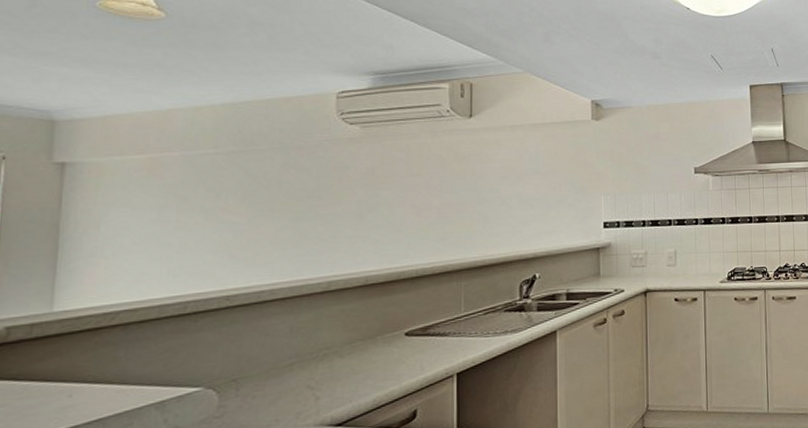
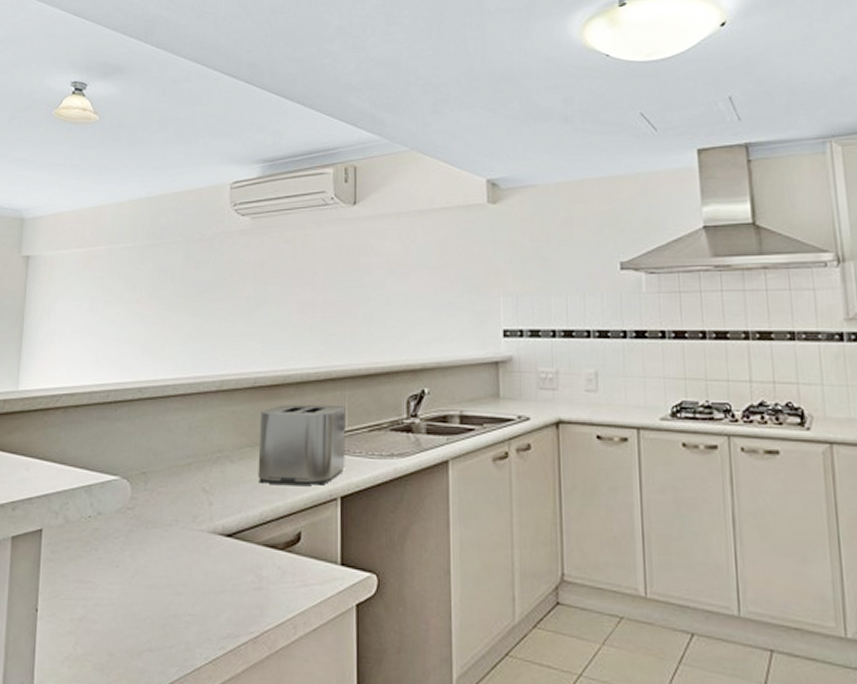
toaster: none [370,294,462,372] -> present [258,404,346,486]

